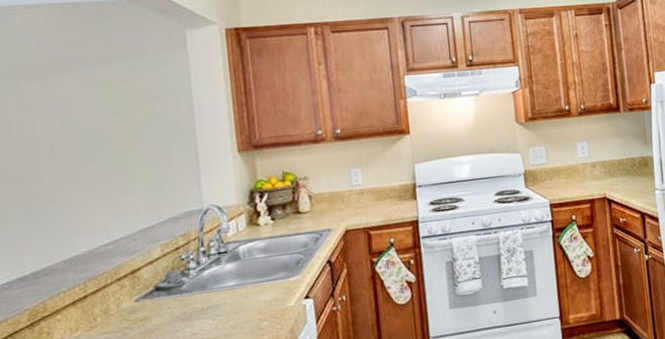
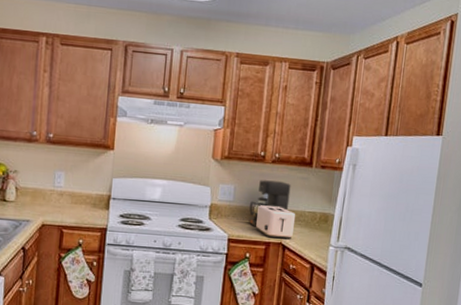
coffee maker: none [565,132,606,186] -> present [248,180,291,227]
toaster: none [574,159,616,195] -> present [256,205,296,240]

